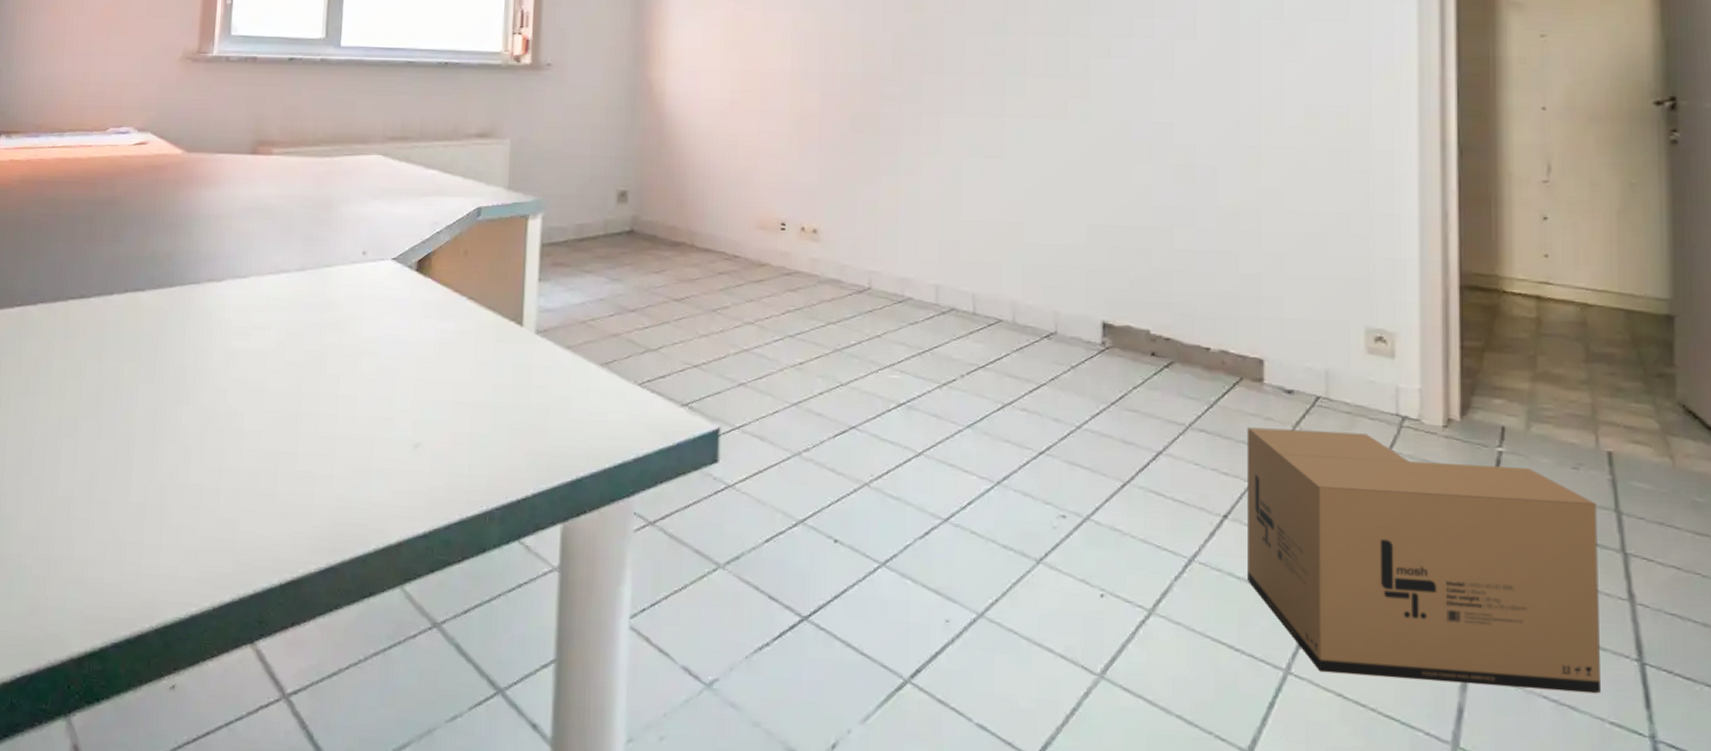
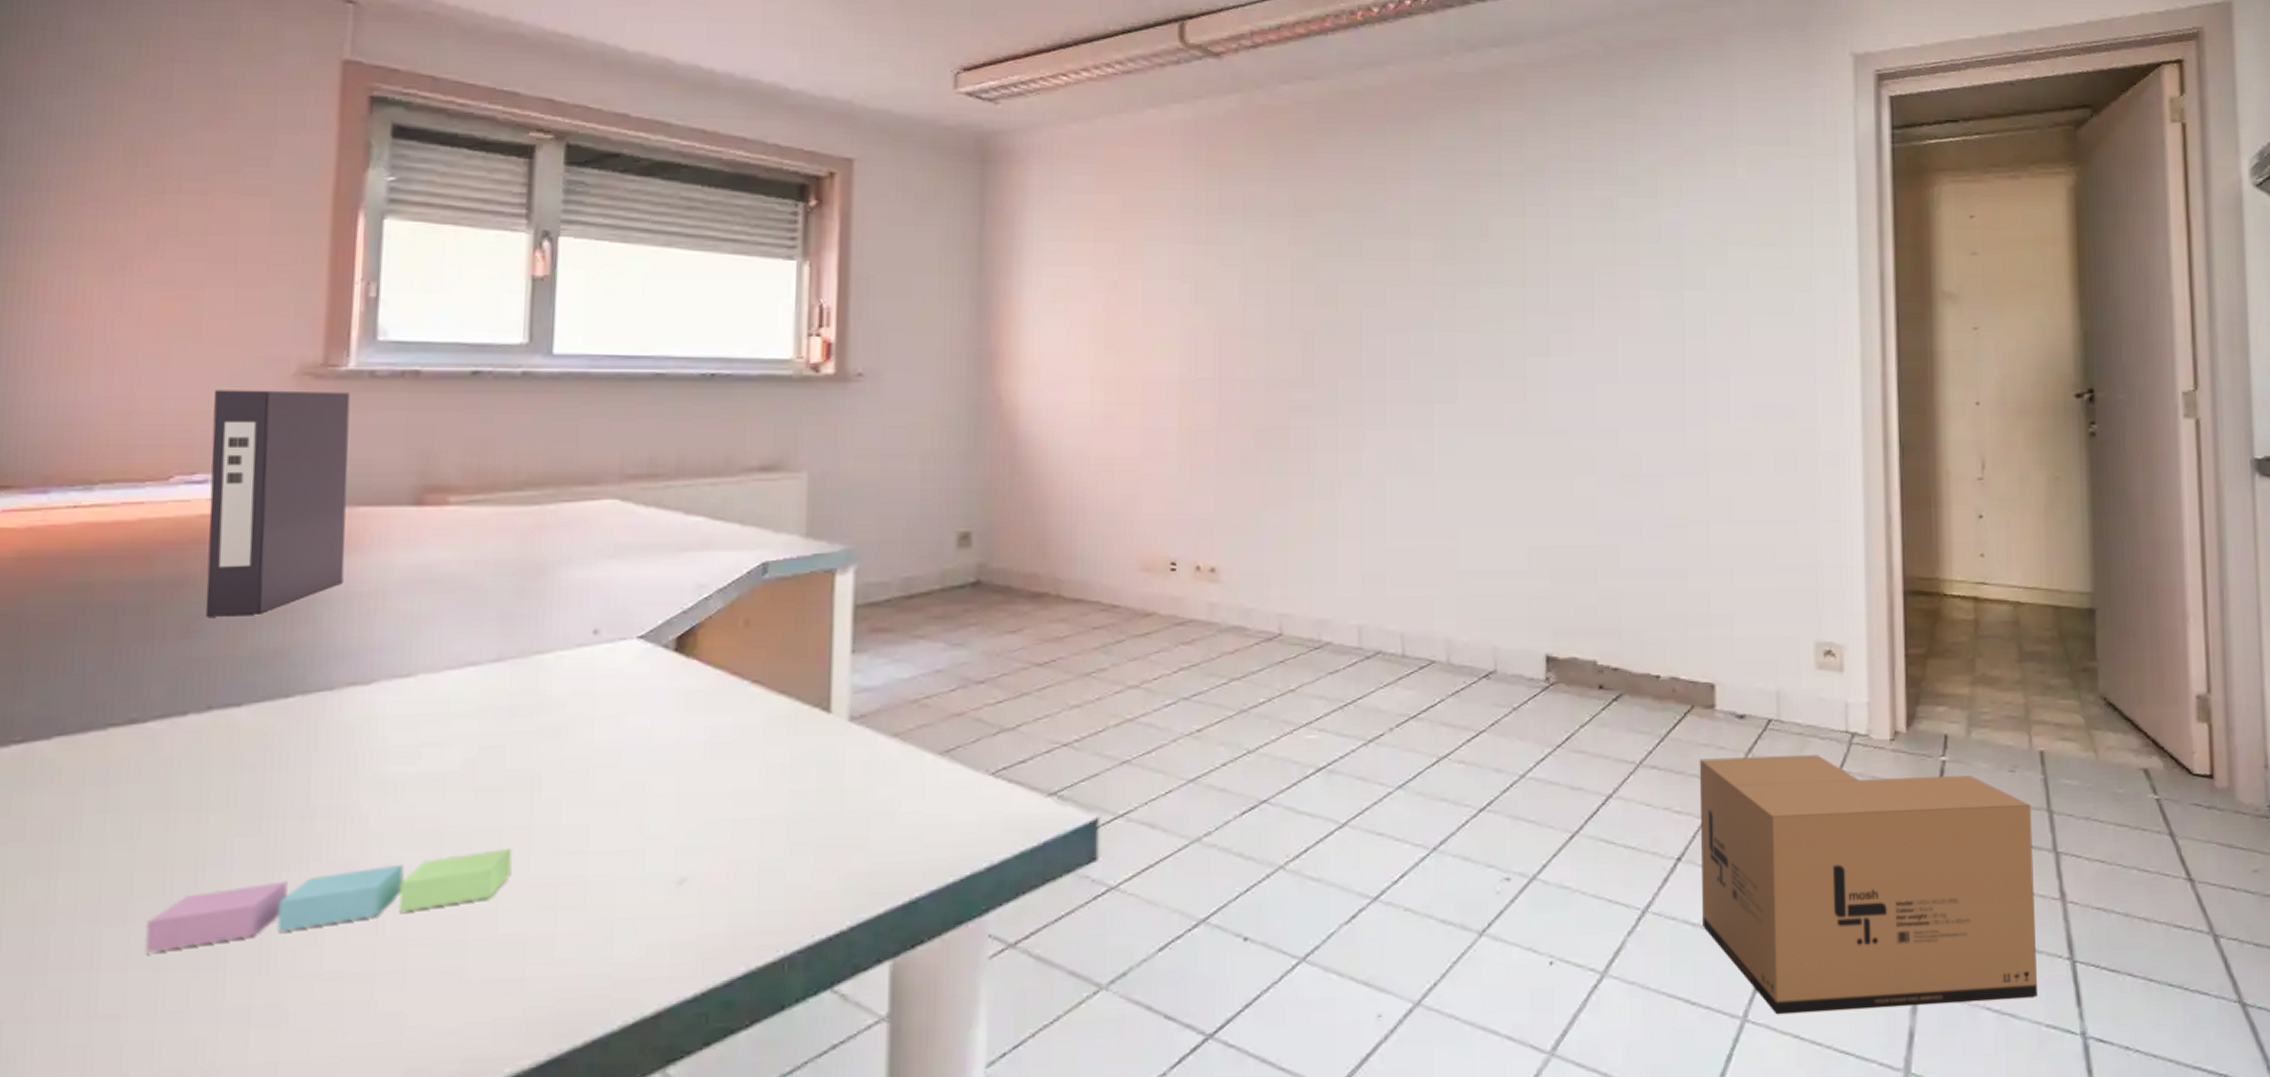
sticky notes: none [86,408,307,458] -> present [145,849,512,953]
binder: none [126,69,214,228] -> present [206,390,351,617]

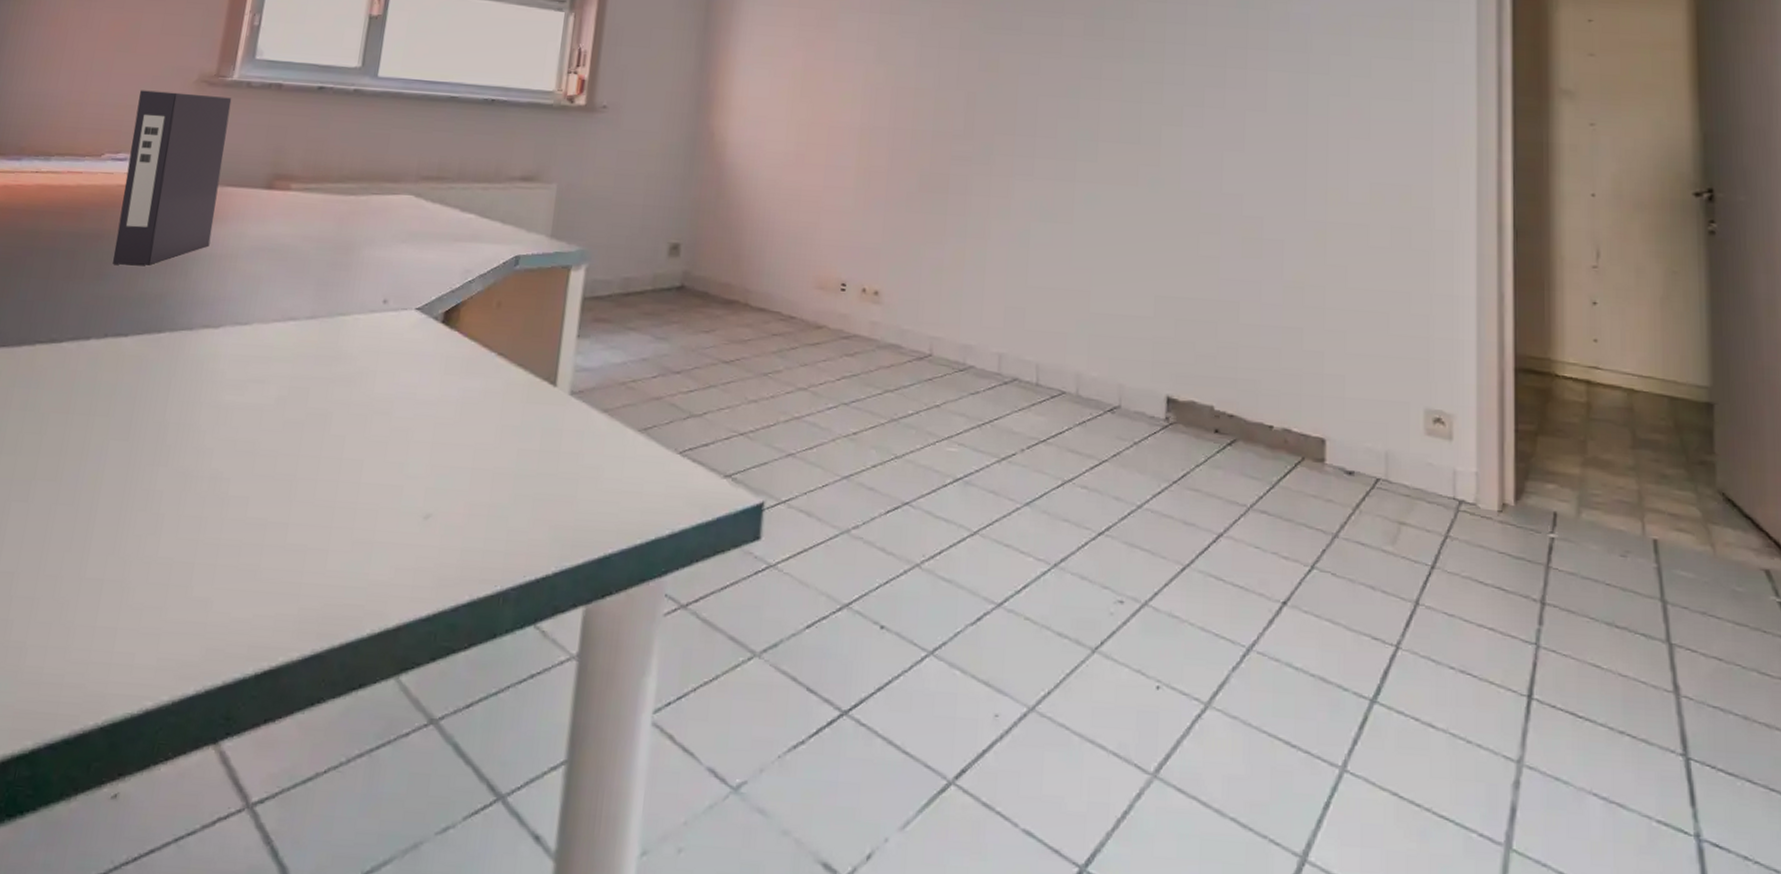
sticky notes: present [145,849,512,953] -> none [38,473,305,526]
cardboard box: present [1699,755,2037,1014] -> none [1305,509,1648,790]

